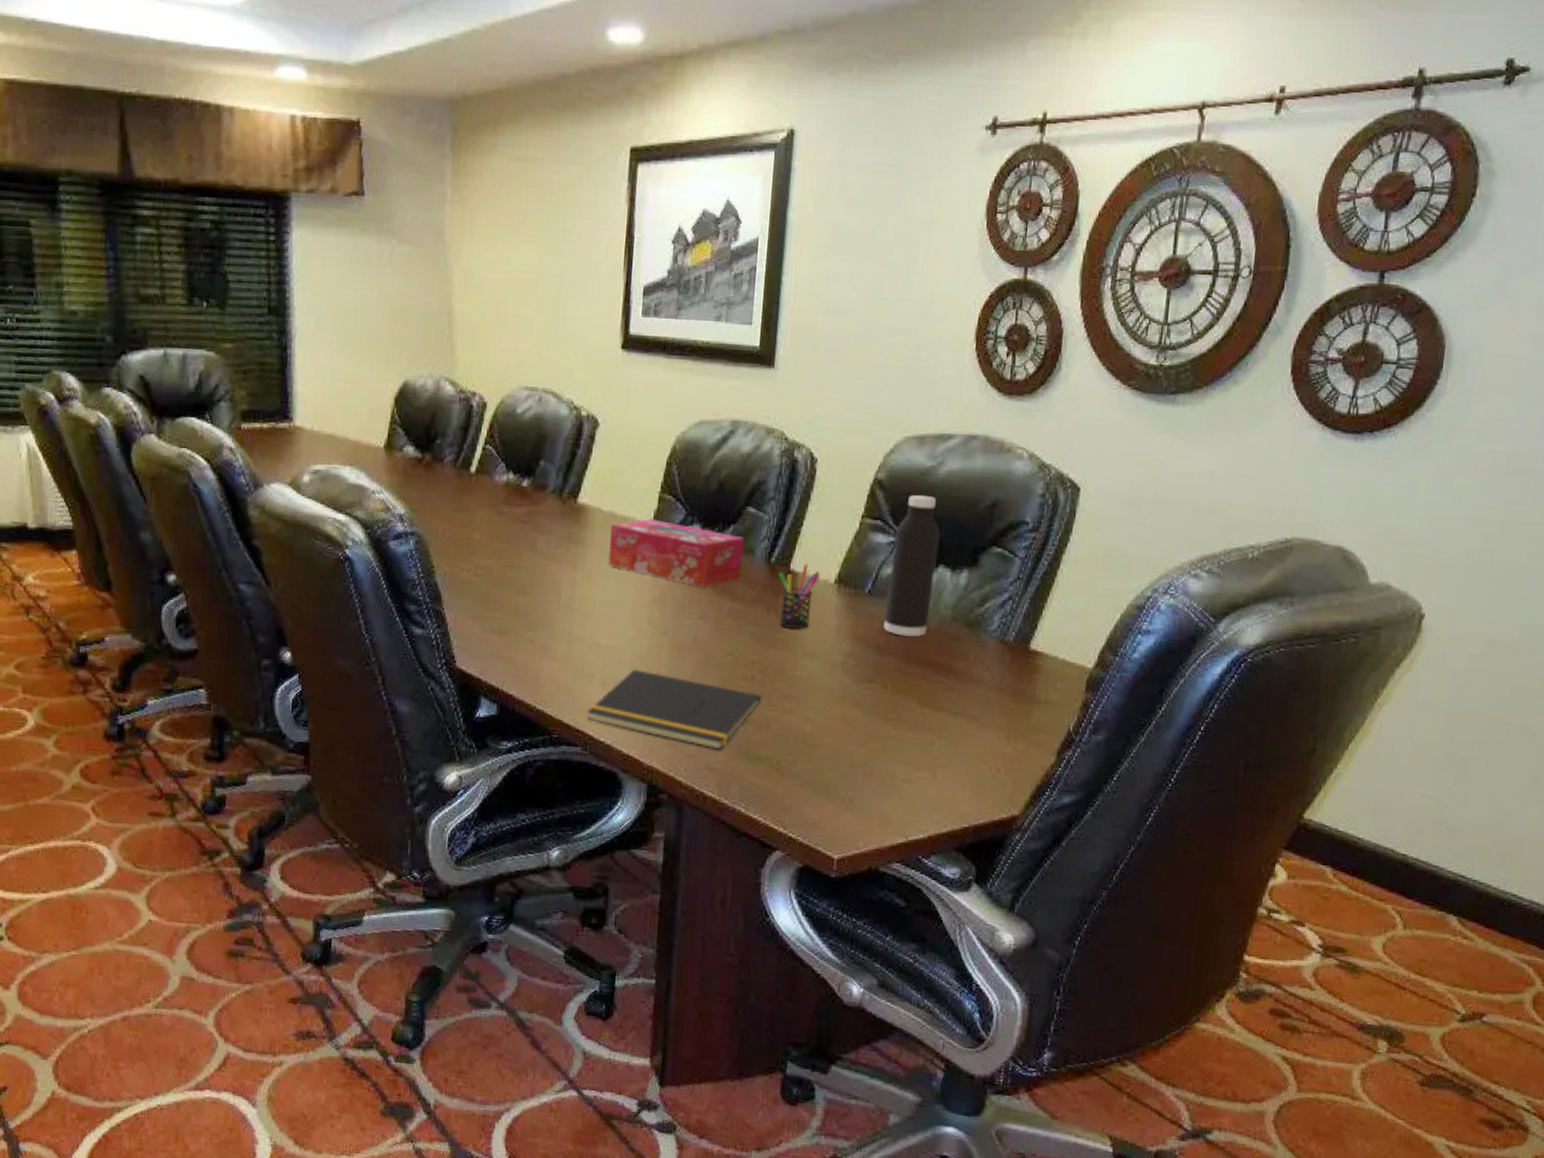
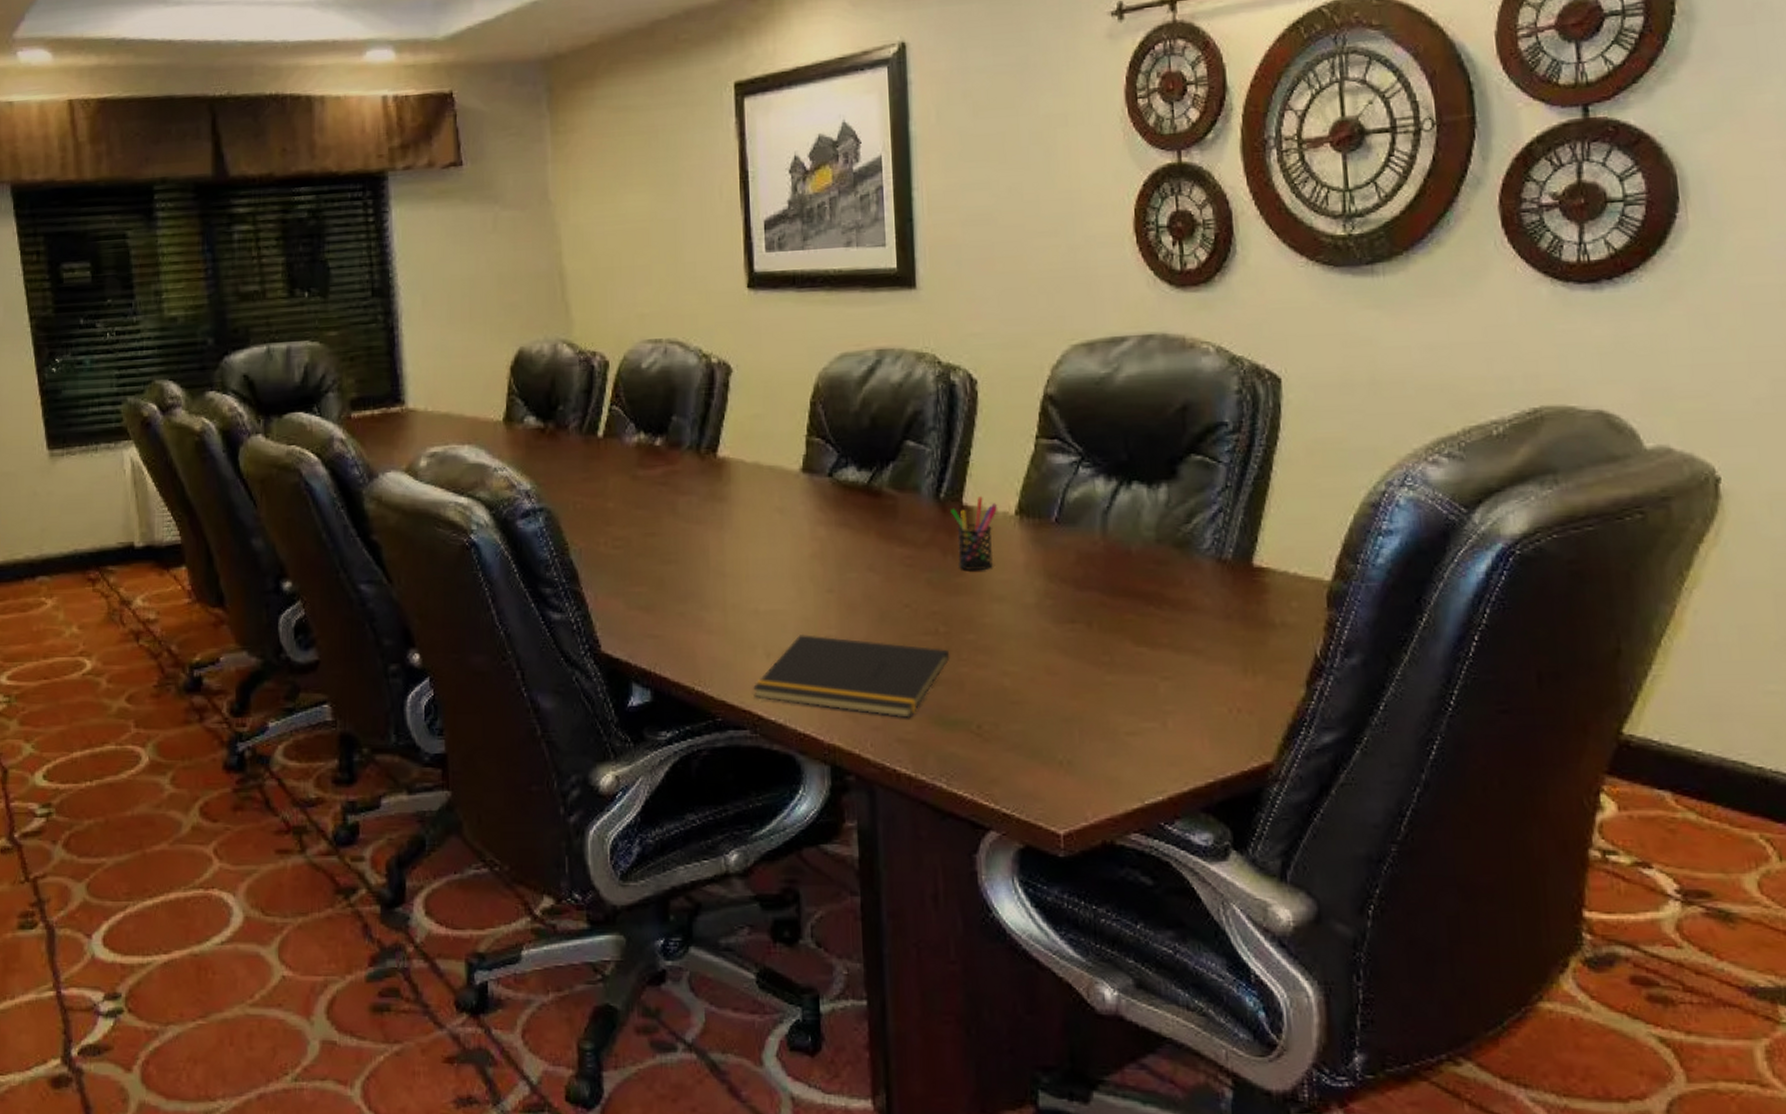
tissue box: present [608,519,745,587] -> none [757,465,909,535]
water bottle: present [883,495,941,637] -> none [1076,406,1130,566]

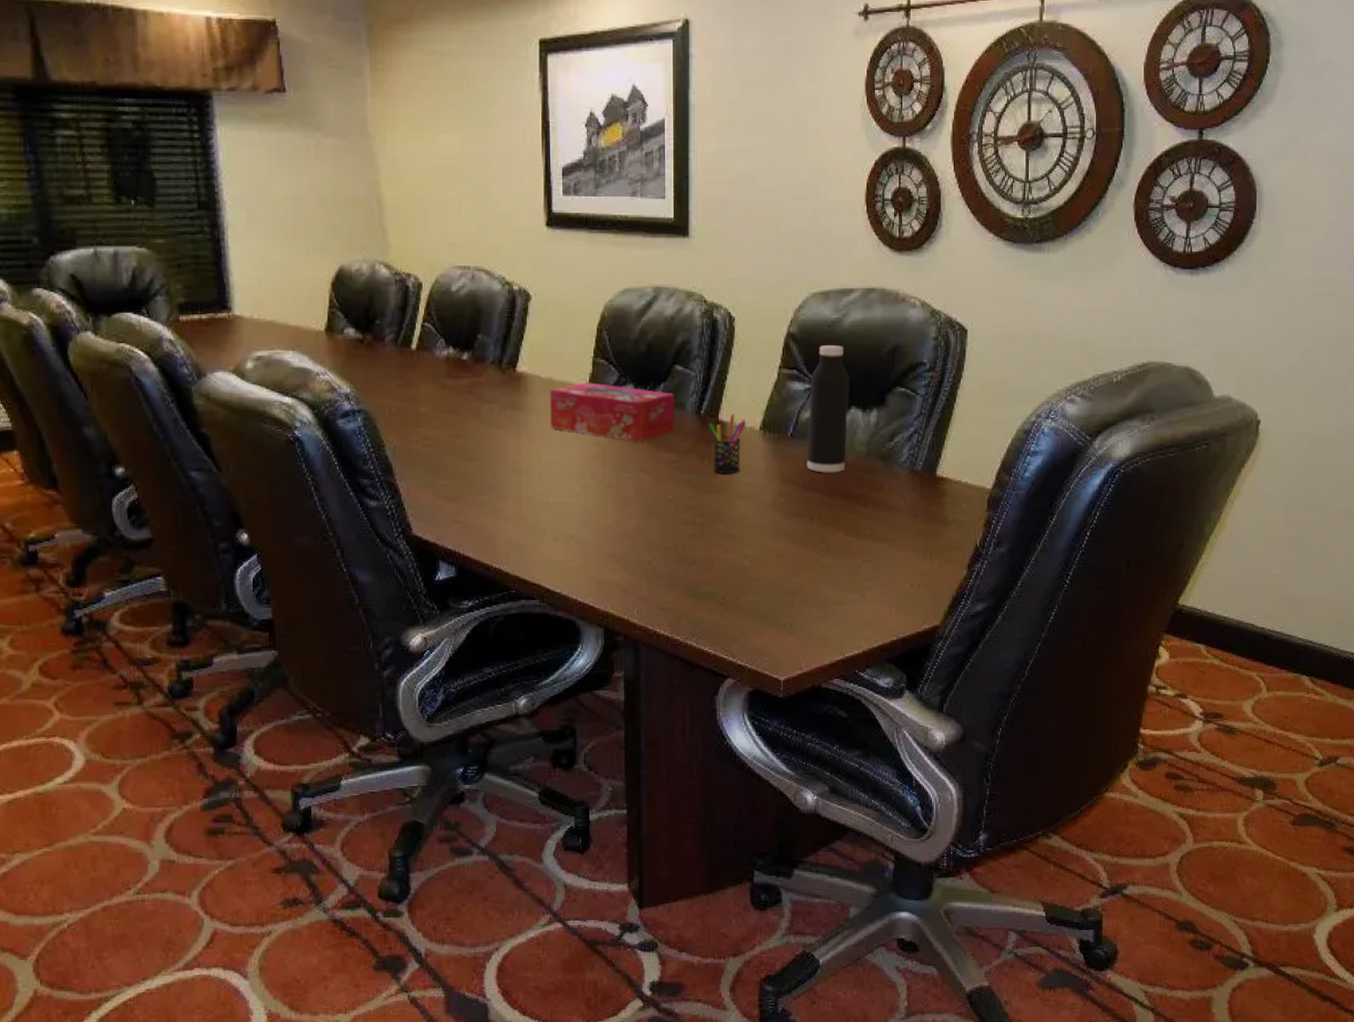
notepad: present [752,635,950,718] -> none [541,523,703,591]
tissue box: none [757,465,909,535] -> present [549,382,676,442]
water bottle: none [1076,406,1130,566] -> present [807,345,850,473]

